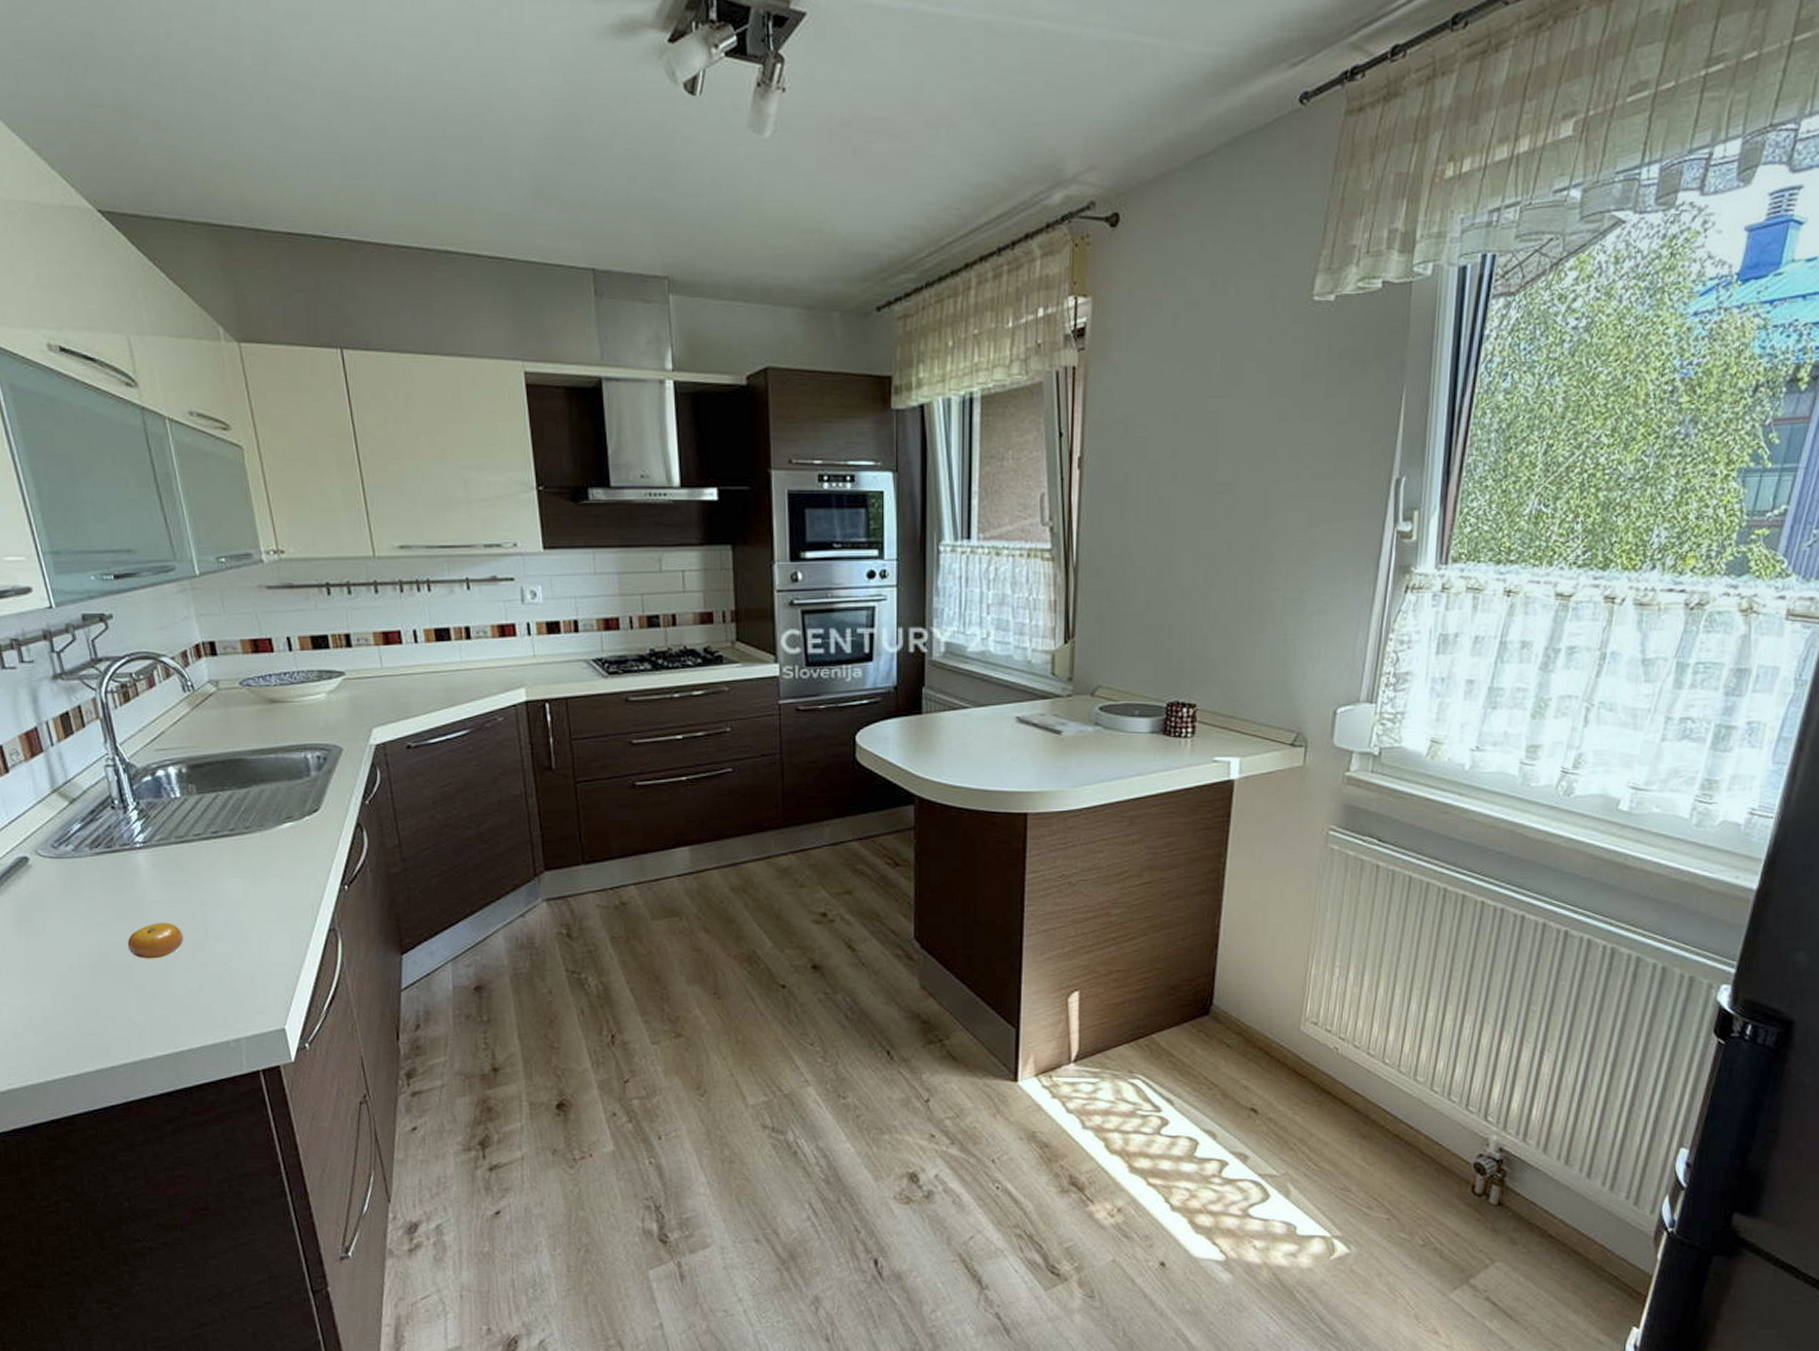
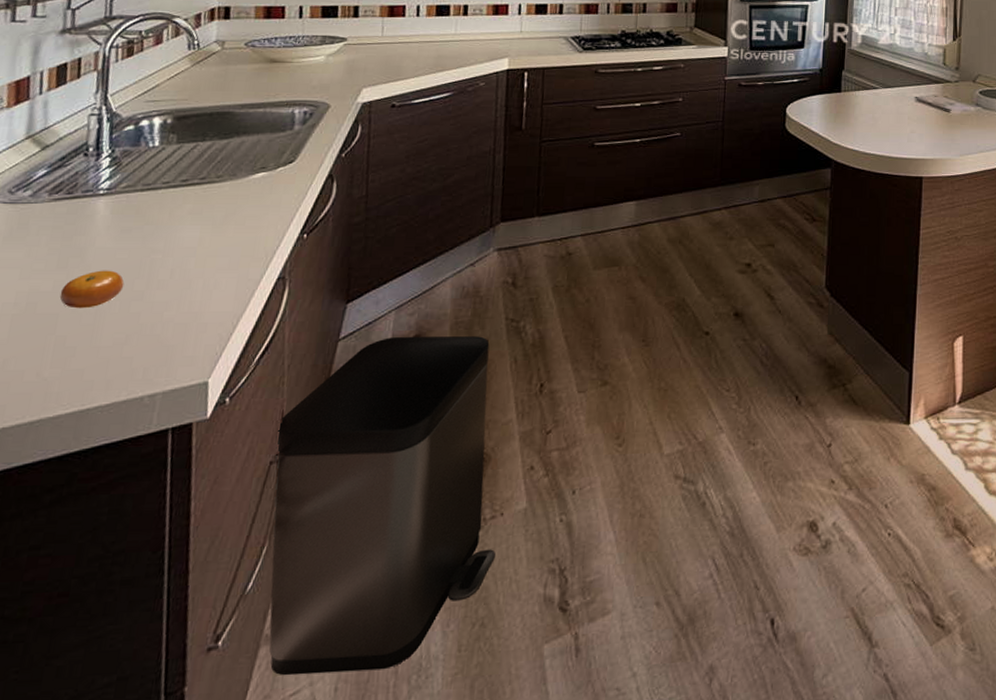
pedal bin: none [359,987,590,1283] -> present [268,336,495,676]

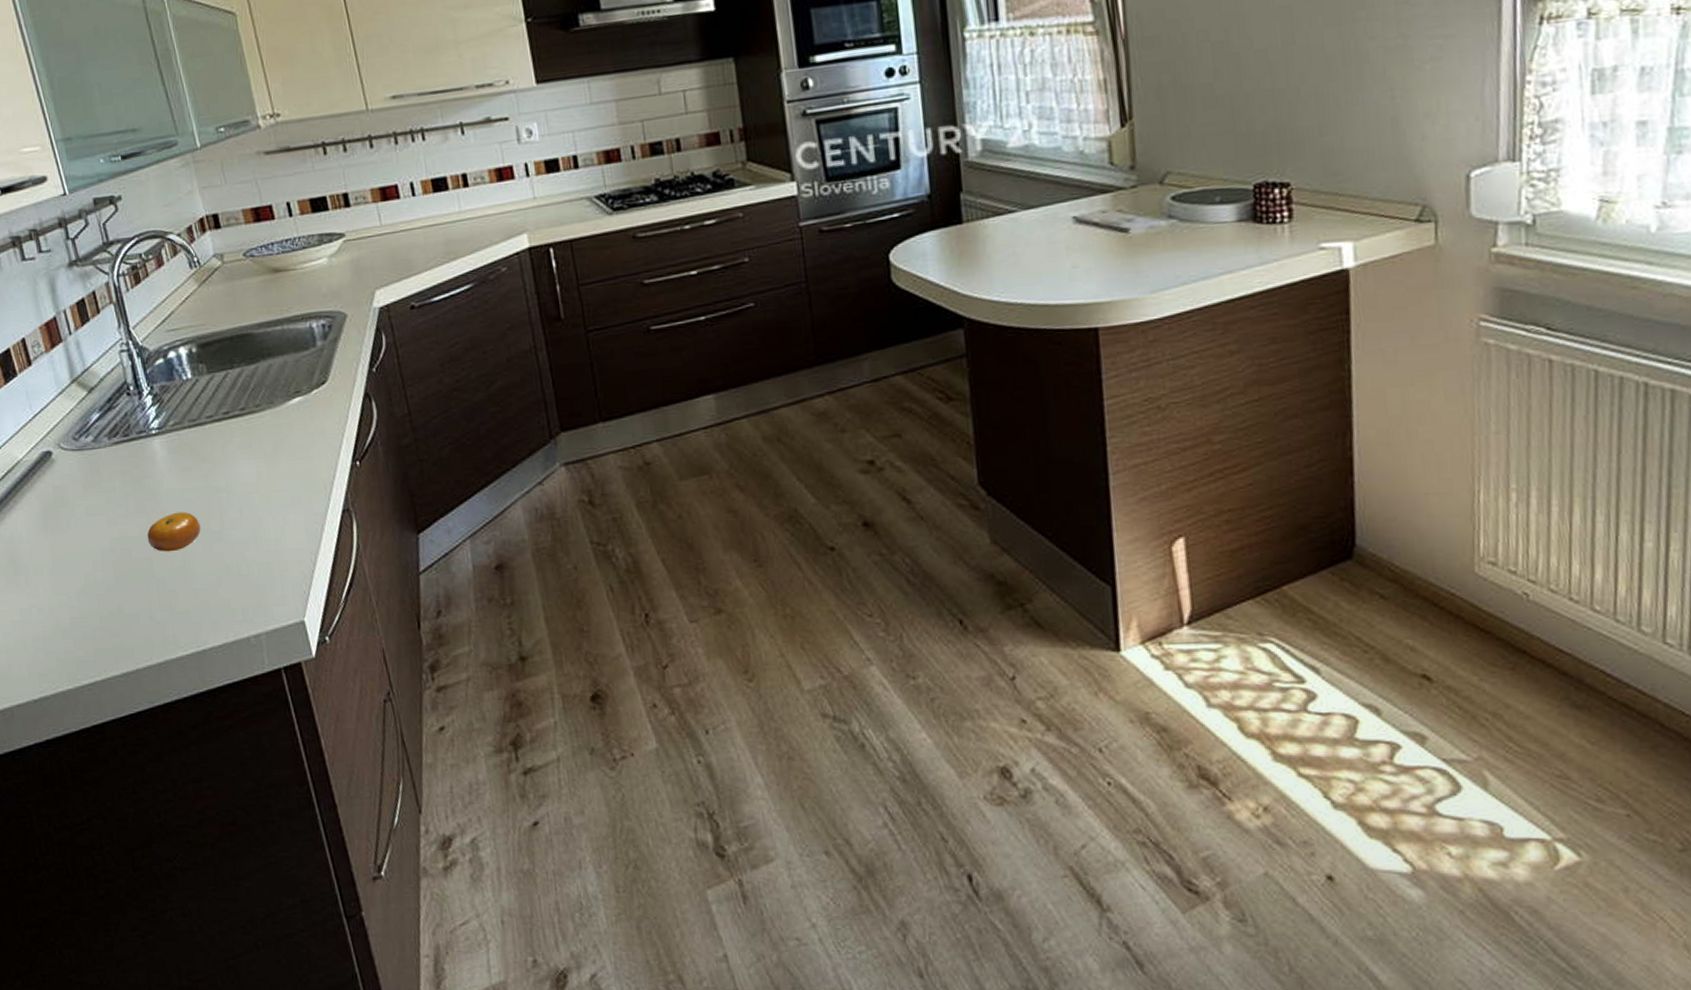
pedal bin: present [268,336,495,676] -> none [381,563,635,907]

